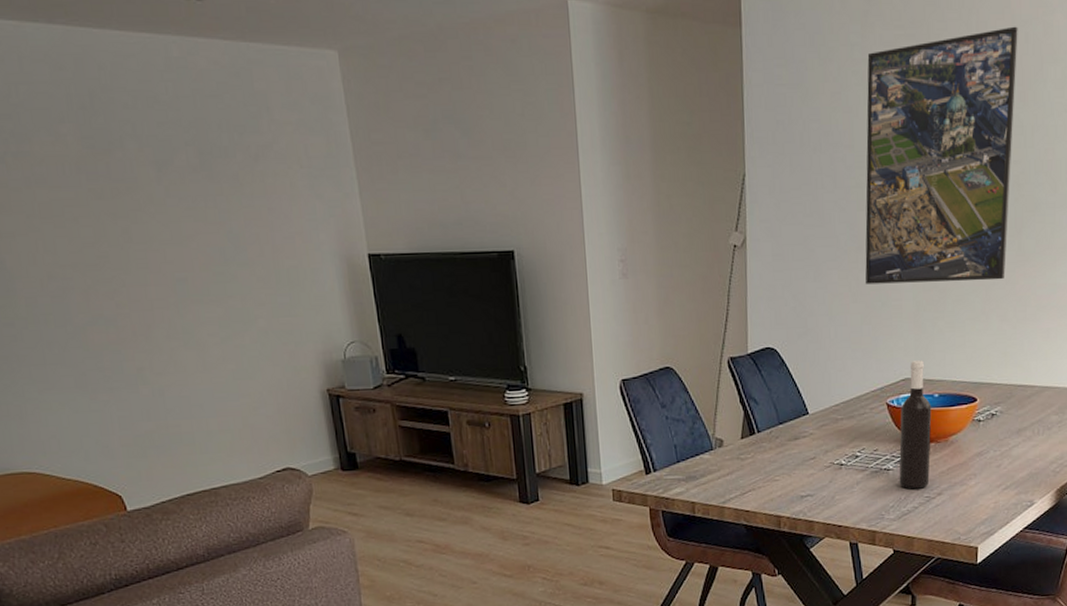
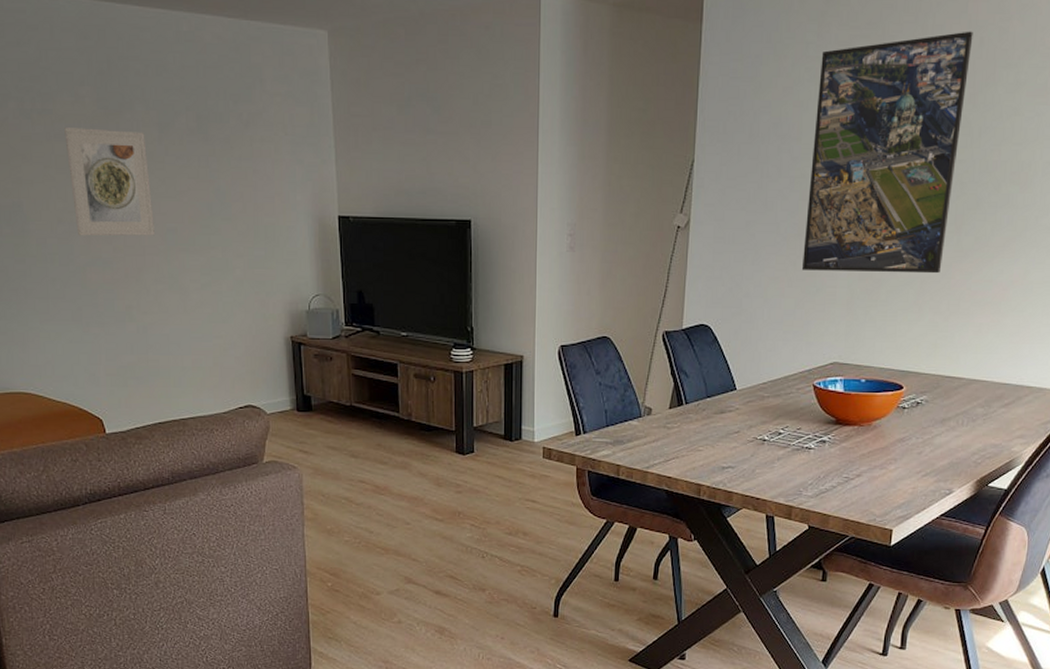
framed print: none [46,169,162,293] -> present [64,126,155,237]
wine bottle: present [899,360,932,489] -> none [819,346,857,469]

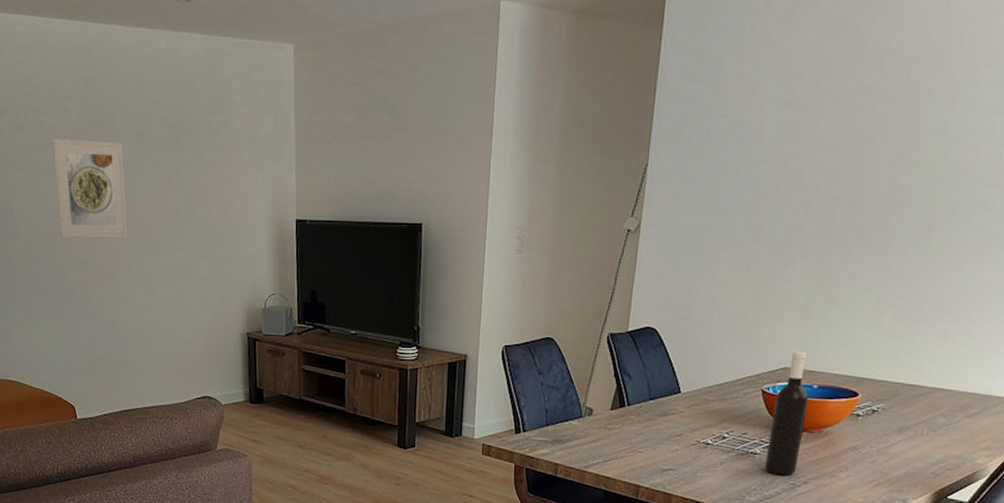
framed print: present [802,31,973,274] -> none [756,28,954,279]
wine bottle: none [819,346,857,469] -> present [764,351,809,476]

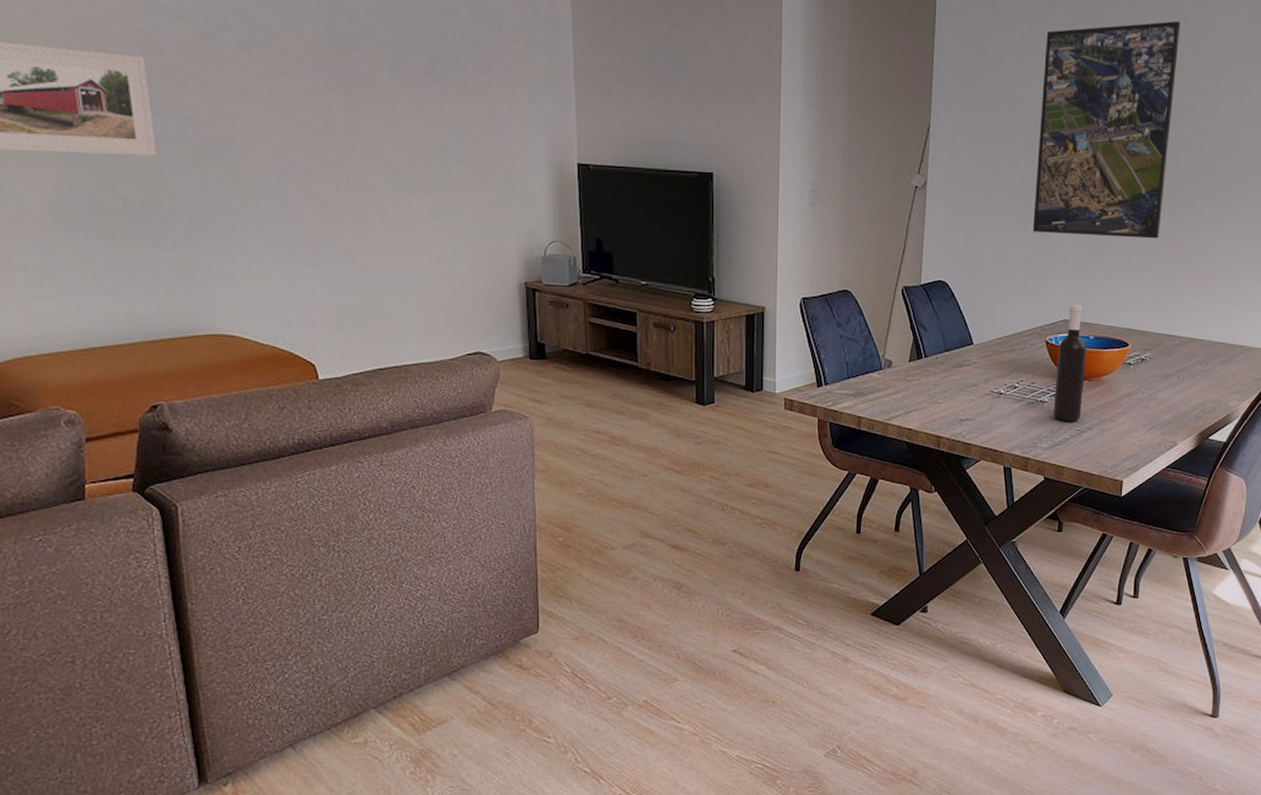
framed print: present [52,138,128,239] -> none [286,61,381,176]
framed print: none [756,28,954,279] -> present [1033,21,1181,239]

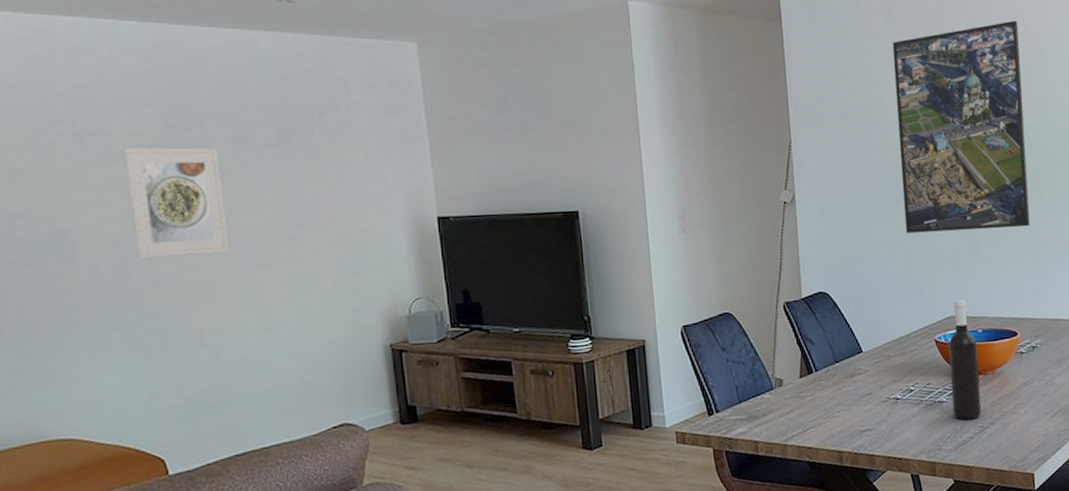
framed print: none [286,61,381,176] -> present [123,147,229,259]

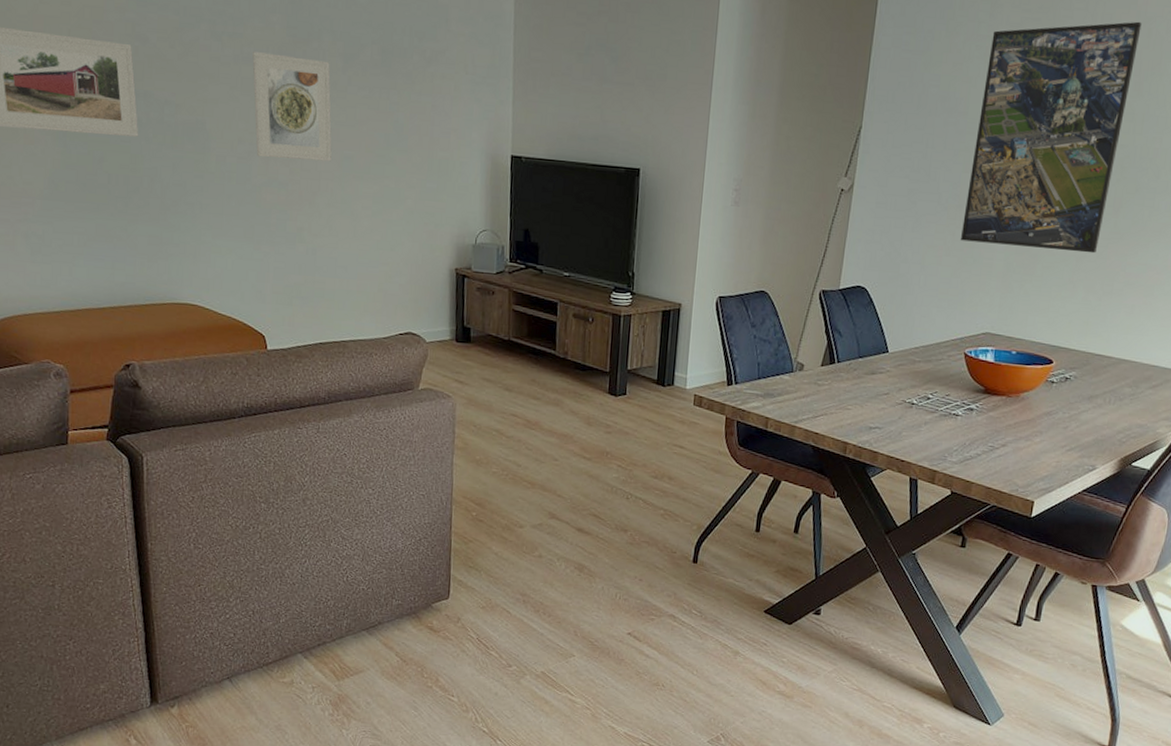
wine bottle: present [948,299,982,420] -> none [966,317,1008,438]

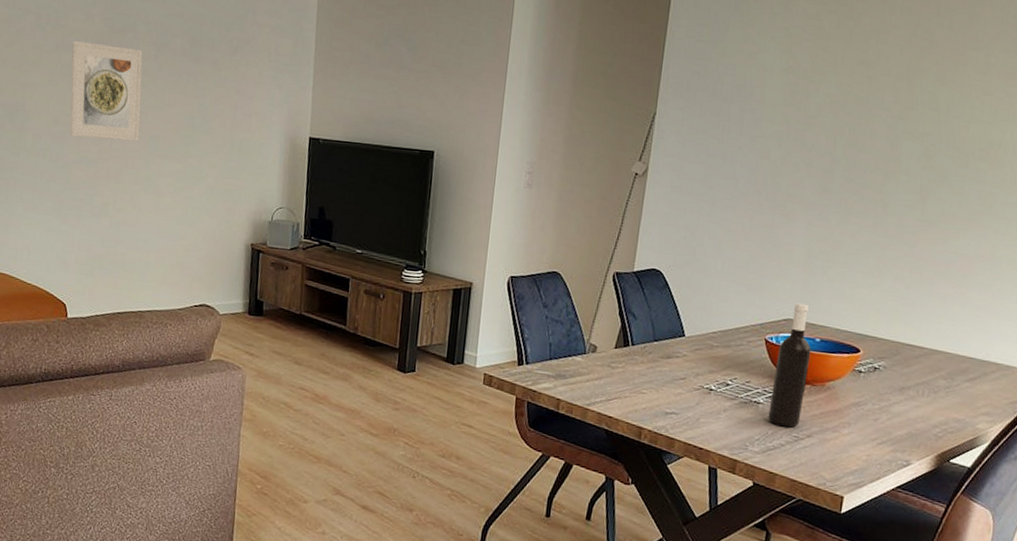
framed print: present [961,21,1142,254] -> none [759,13,943,241]
wine bottle: none [966,317,1008,438] -> present [768,303,811,428]

